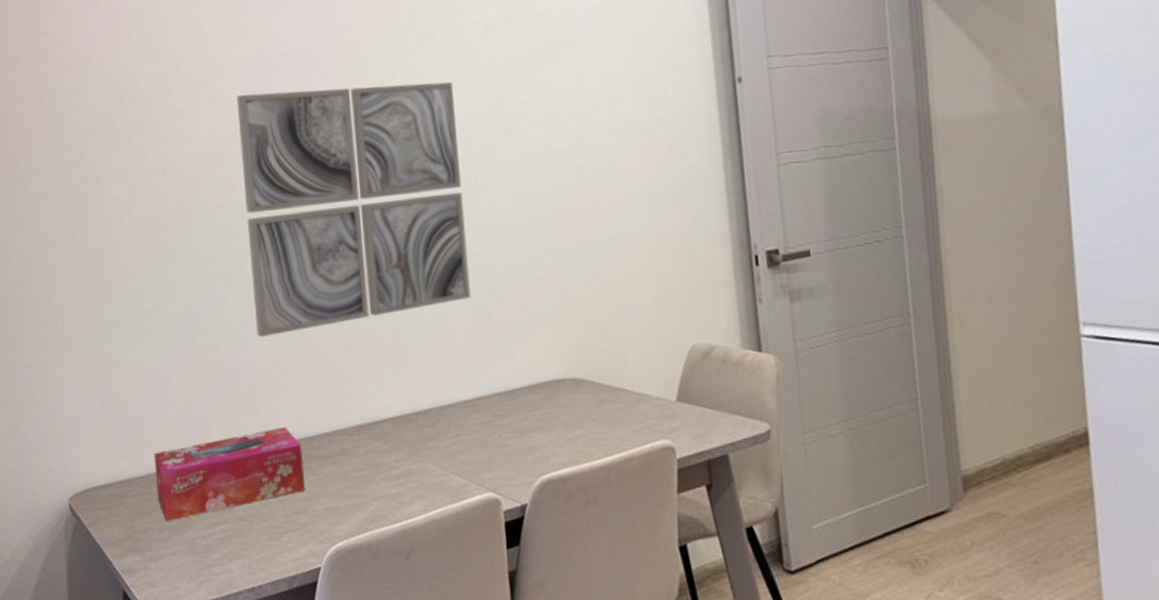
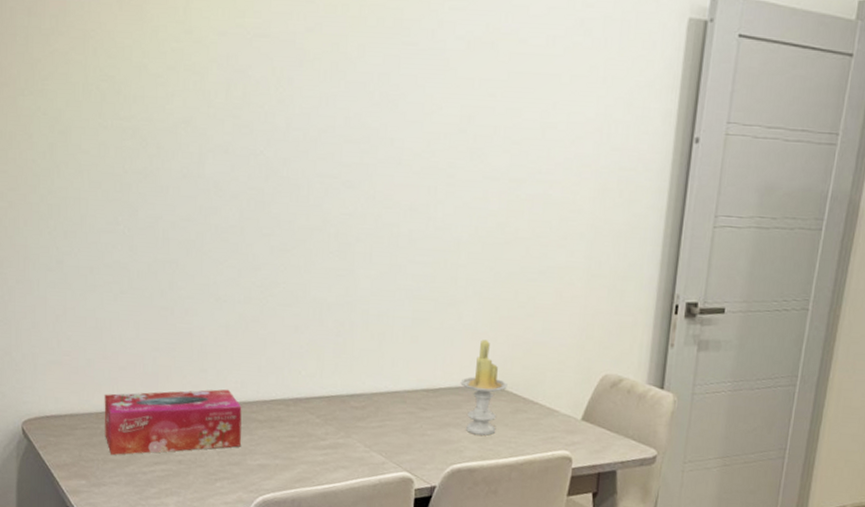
wall art: present [236,82,471,337] -> none [210,69,427,307]
candle: none [535,327,588,437] -> present [460,339,508,436]

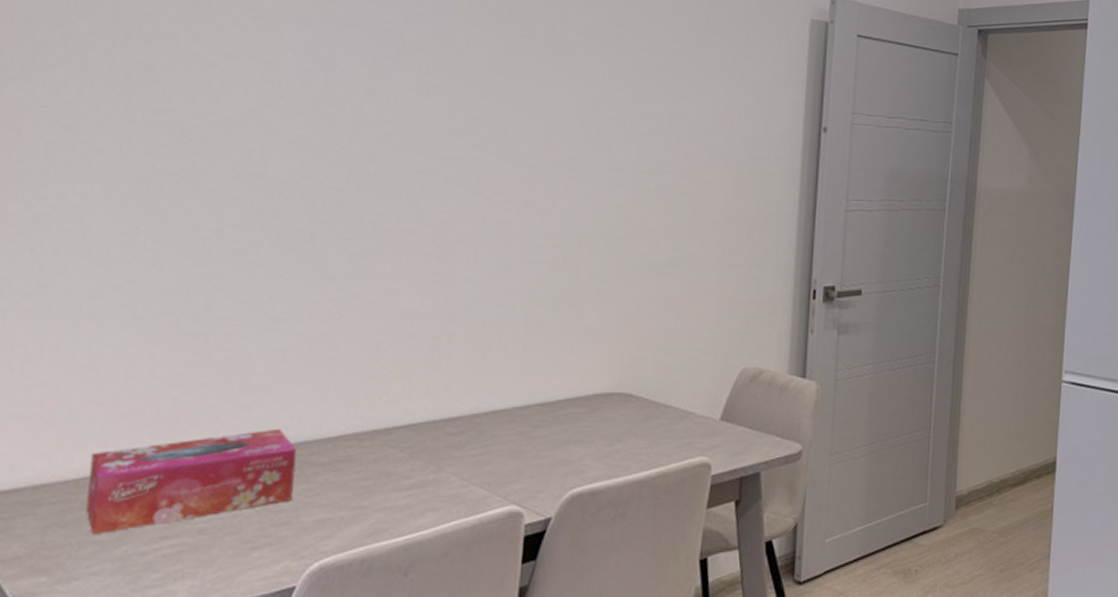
candle: present [460,339,508,436] -> none [581,341,637,450]

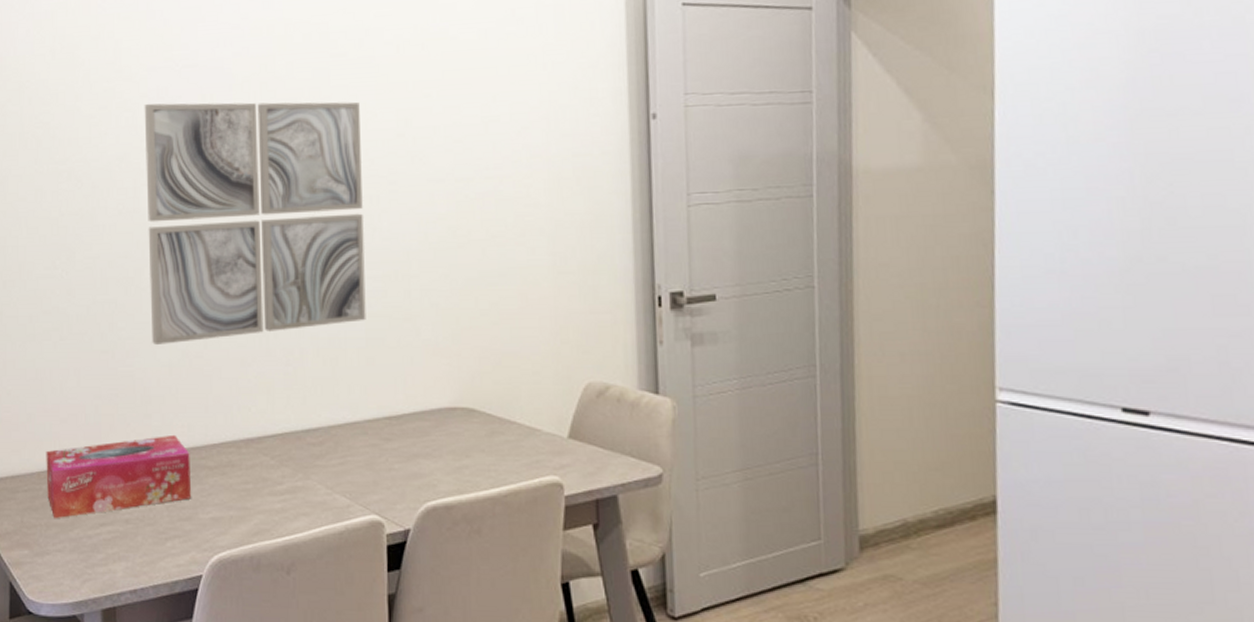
wall art: none [263,58,545,326] -> present [144,101,366,344]

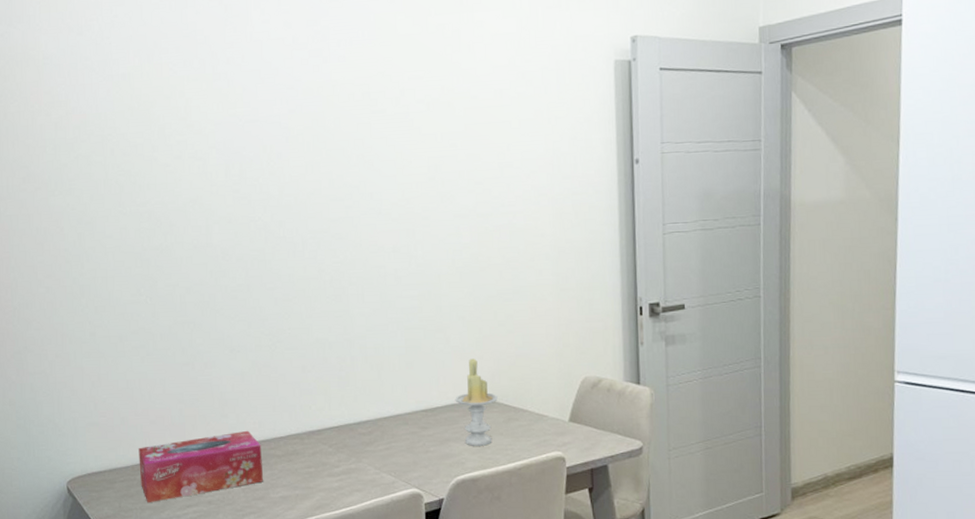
wall art: present [144,101,366,344] -> none [213,151,405,357]
candle: none [425,355,479,465] -> present [455,358,498,446]

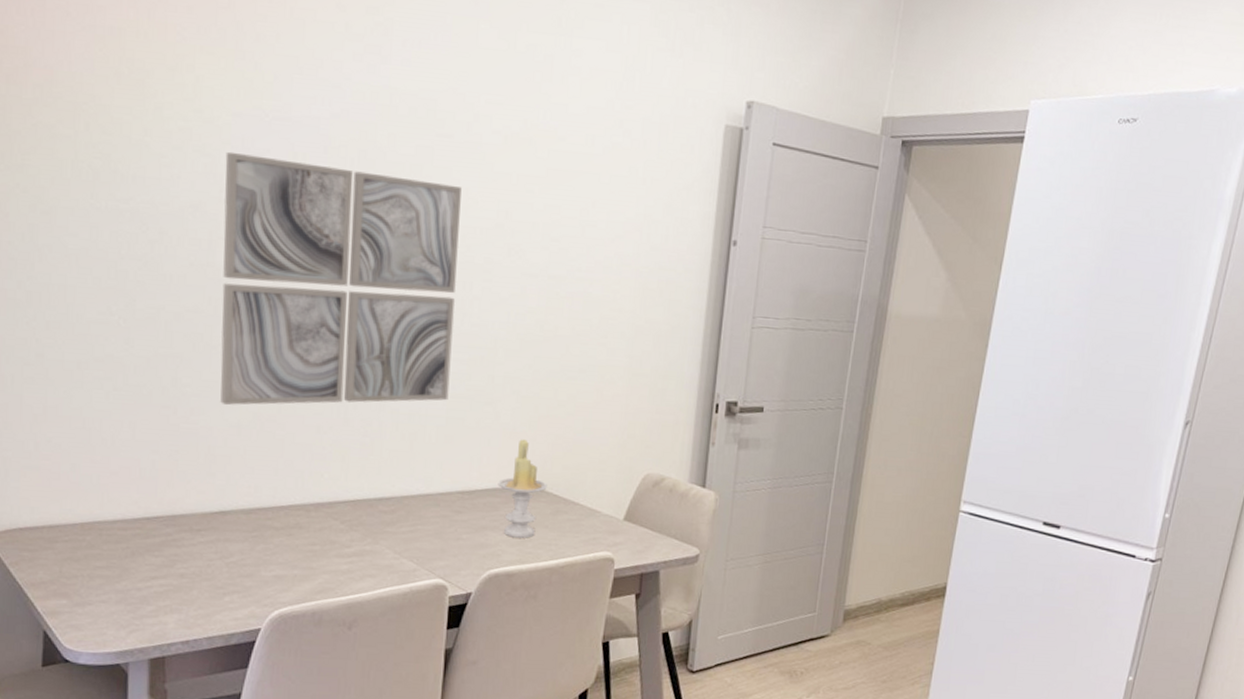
tissue box: present [138,430,263,502] -> none [91,494,256,570]
wall art: none [213,151,405,357] -> present [220,151,462,405]

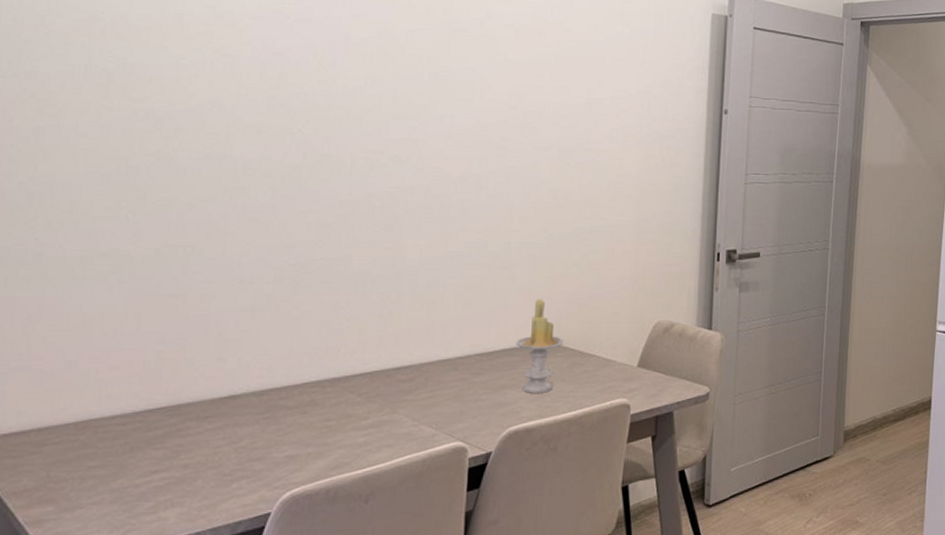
wall art: present [220,151,462,405] -> none [233,51,477,289]

